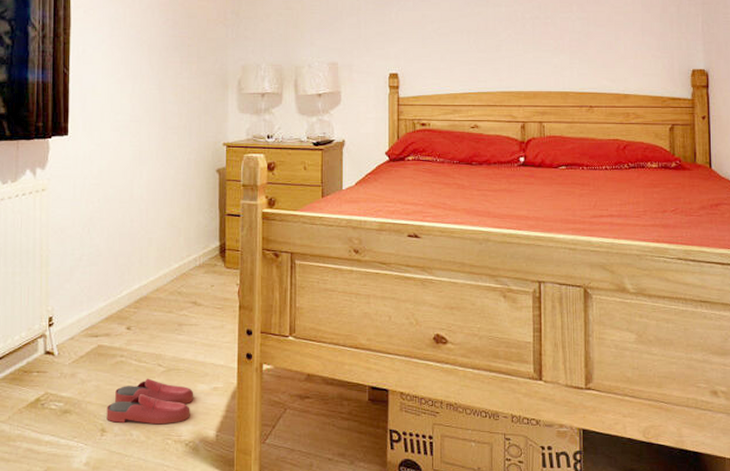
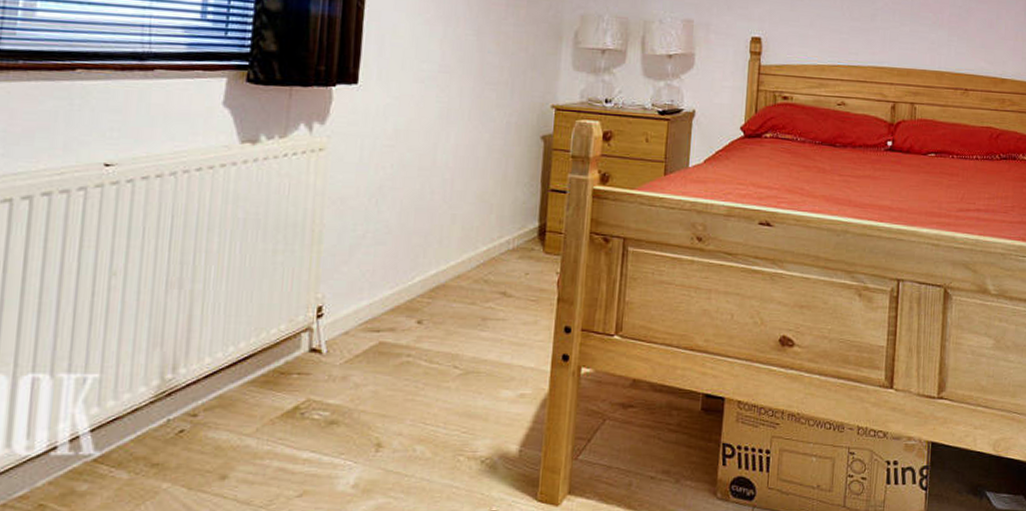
slippers: present [106,378,194,425] -> none [384,382,496,438]

